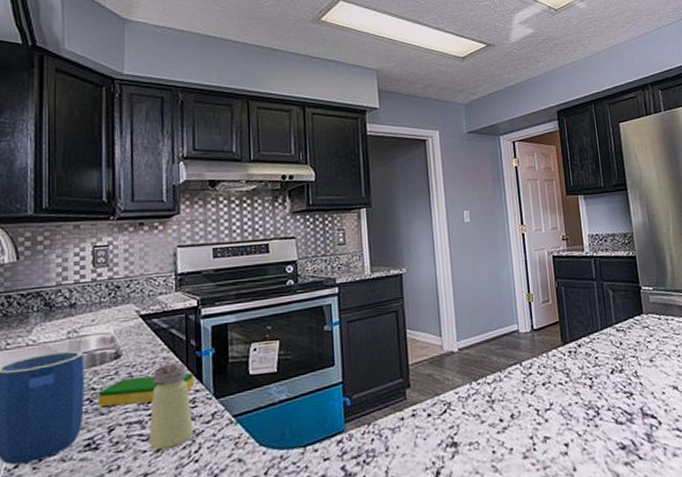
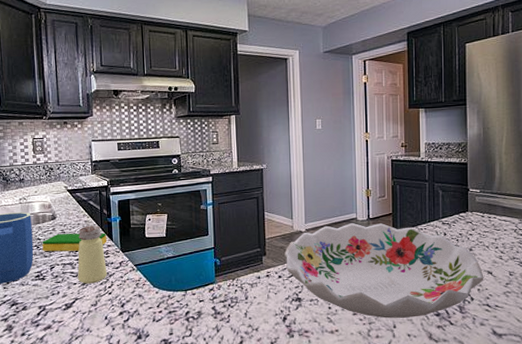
decorative bowl: none [433,335,670,460] -> present [284,223,484,318]

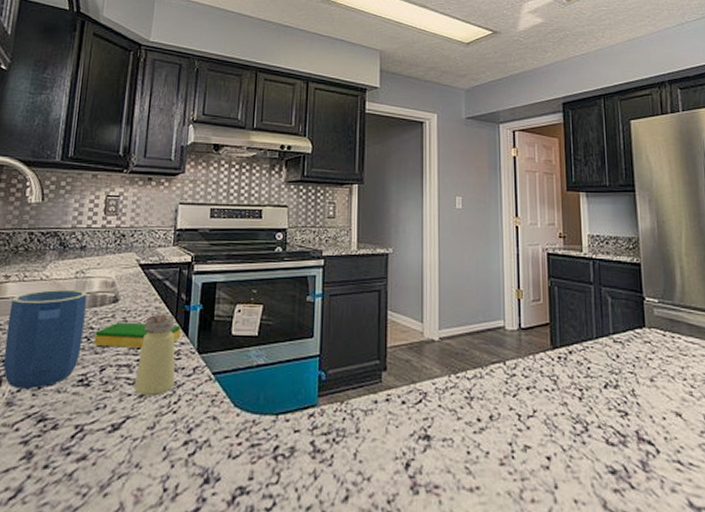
decorative bowl: present [284,223,484,318] -> none [411,333,672,474]

